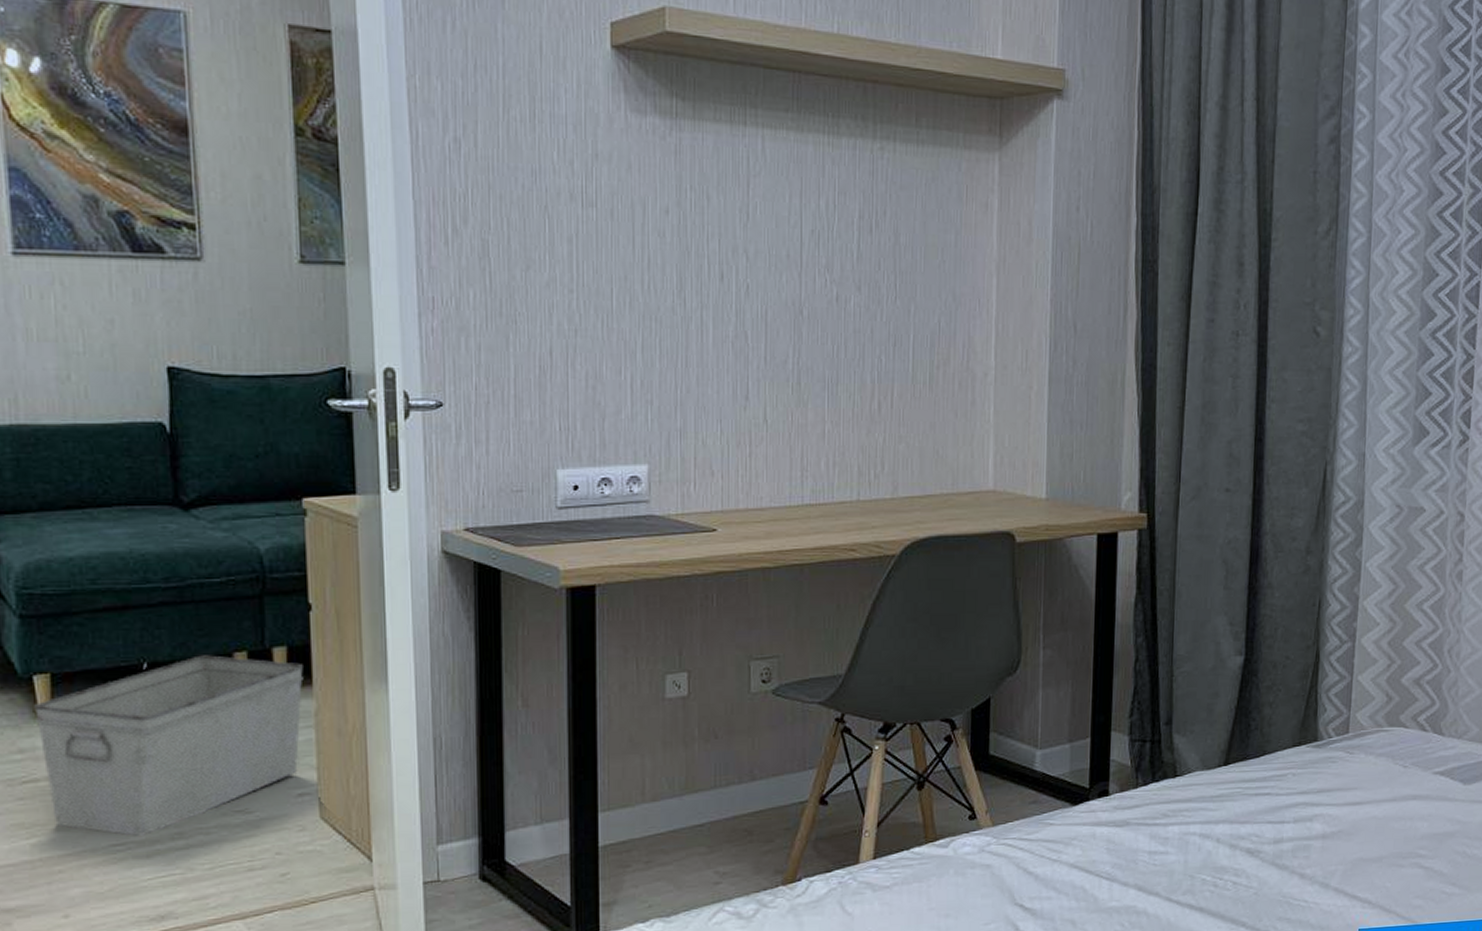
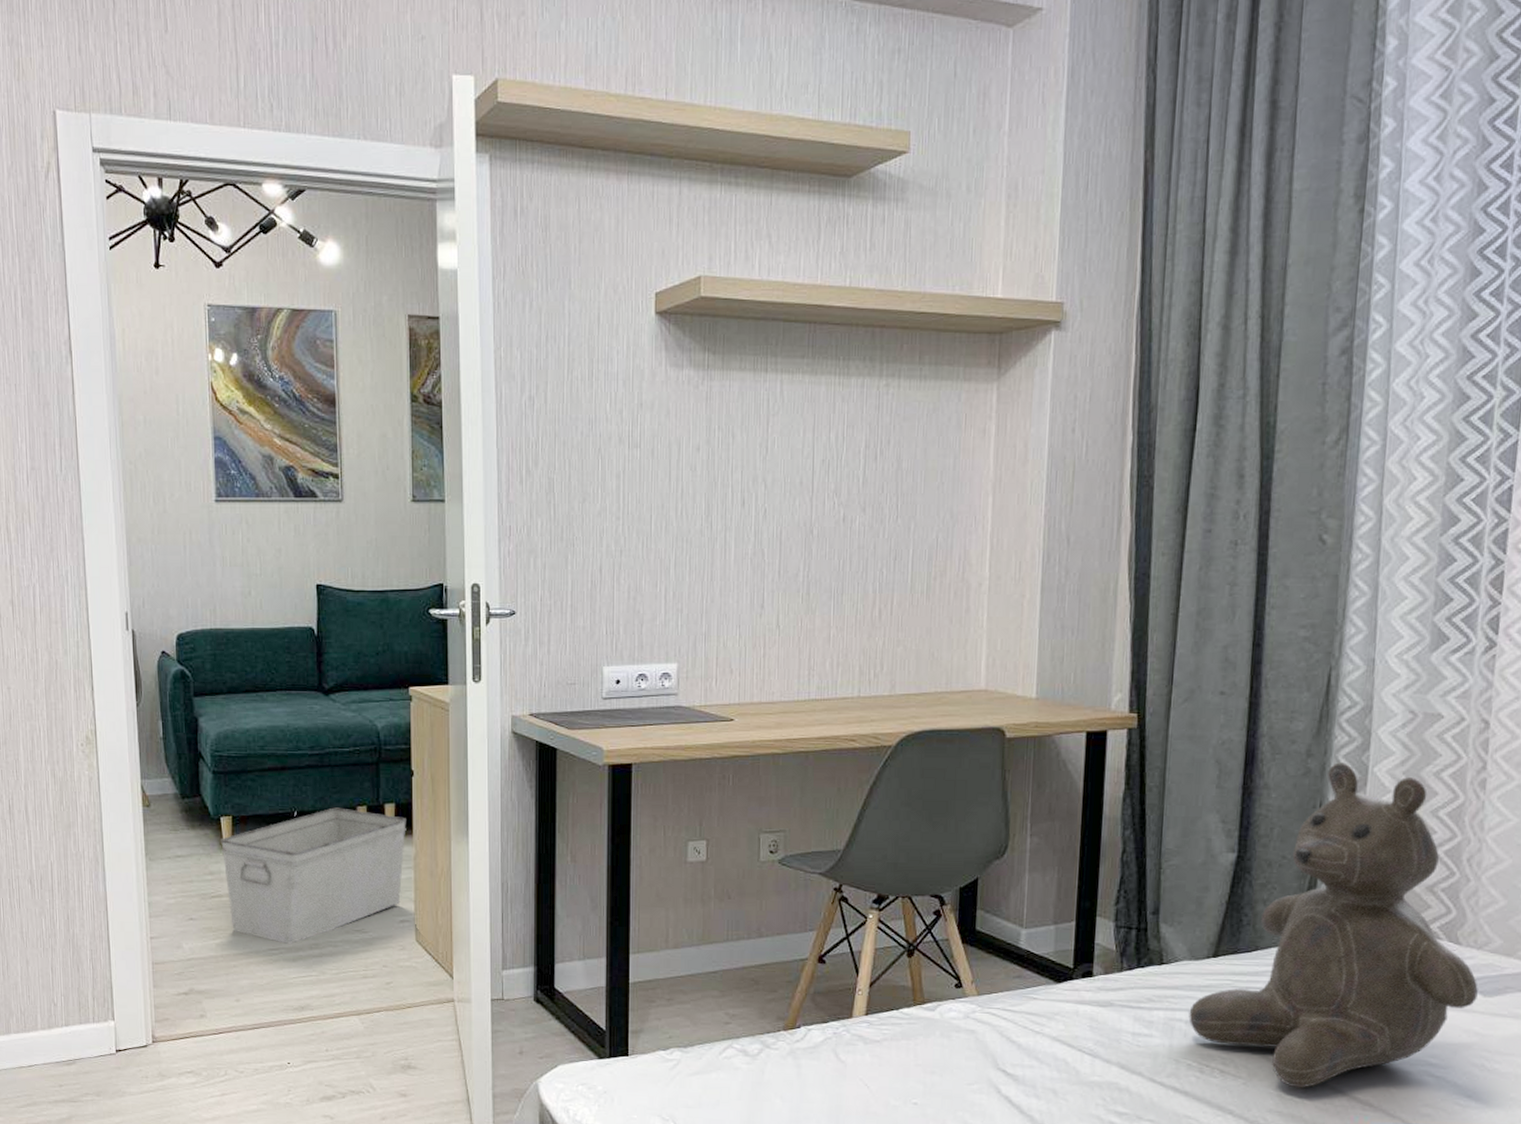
teddy bear: none [1202,559,1459,893] -> present [1188,762,1478,1088]

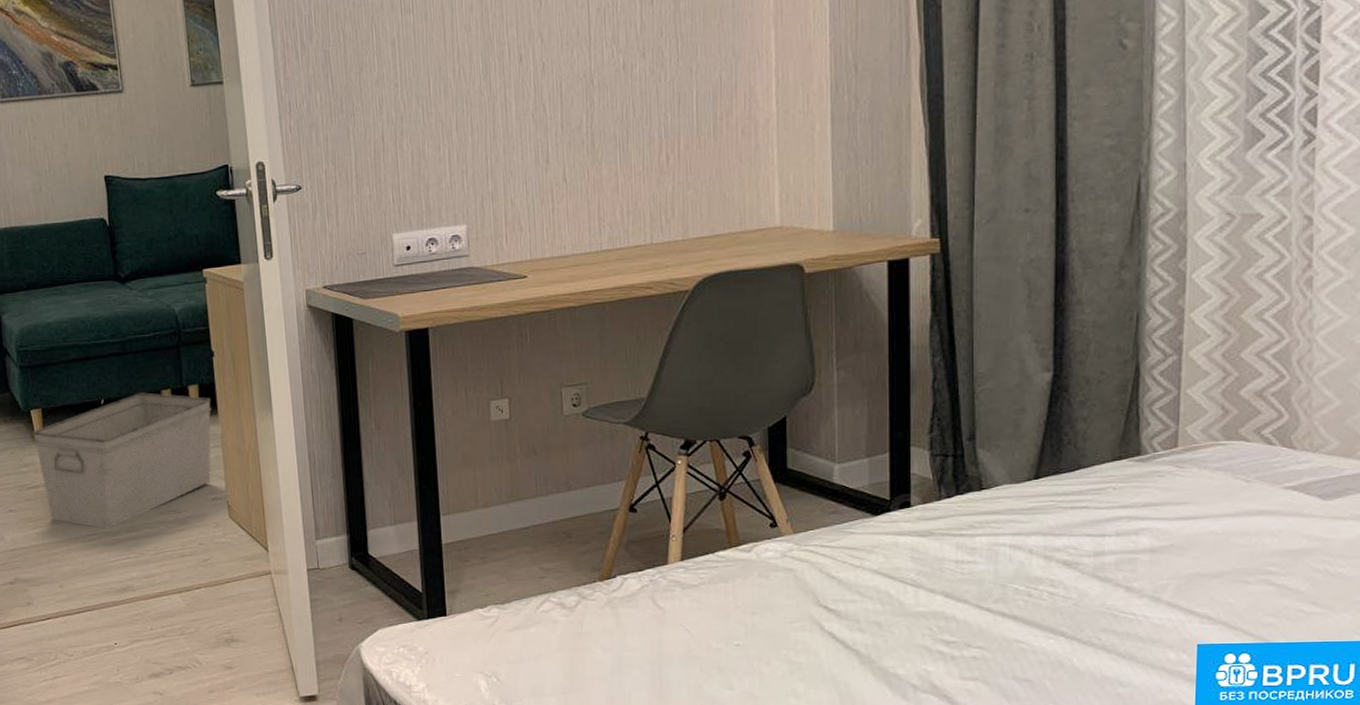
teddy bear: present [1188,762,1478,1088] -> none [1013,271,1316,606]

